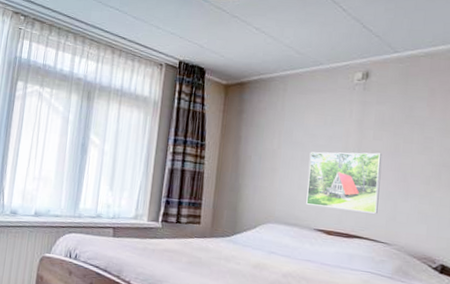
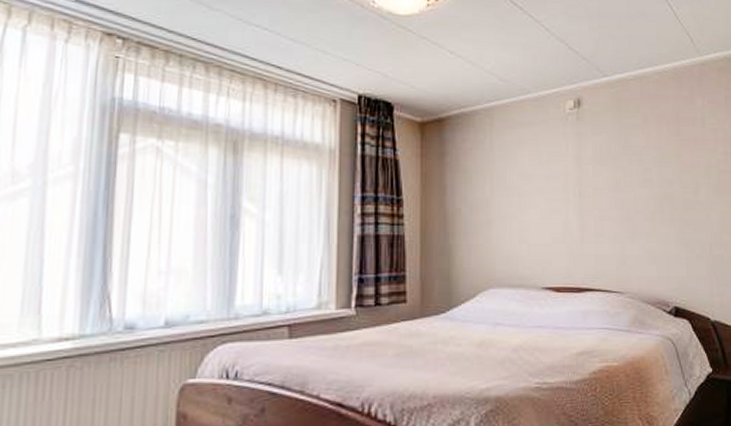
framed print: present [306,152,383,214] -> none [527,190,606,261]

